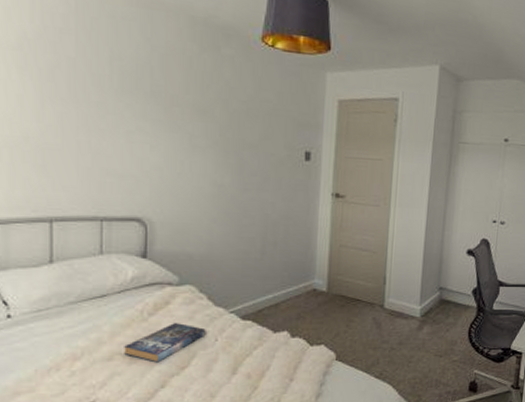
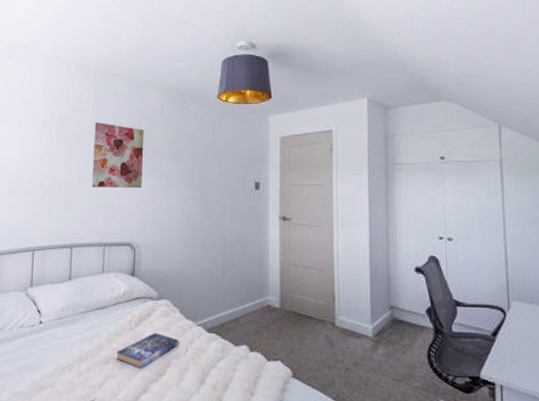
wall art: none [78,51,157,150] -> present [91,122,144,189]

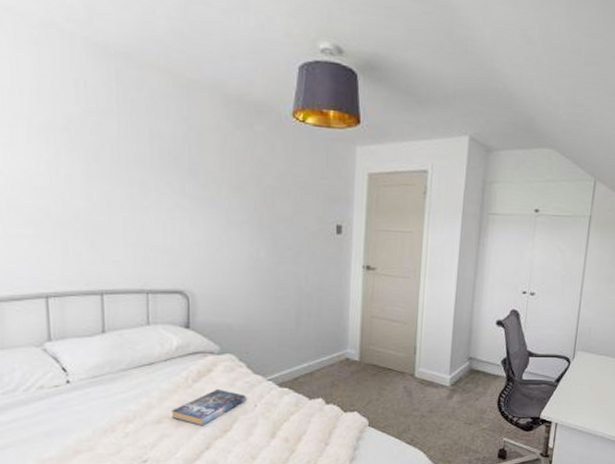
wall art: present [91,122,144,189] -> none [121,131,195,226]

